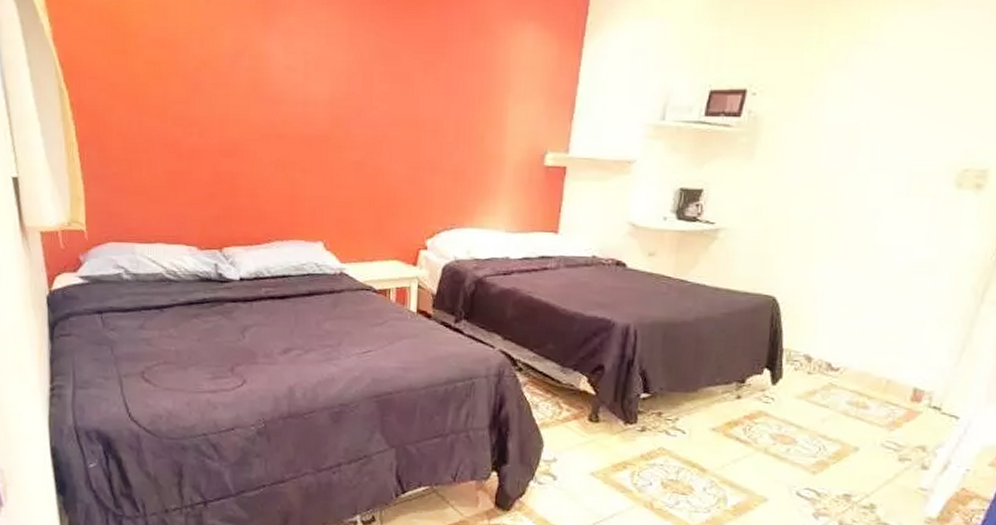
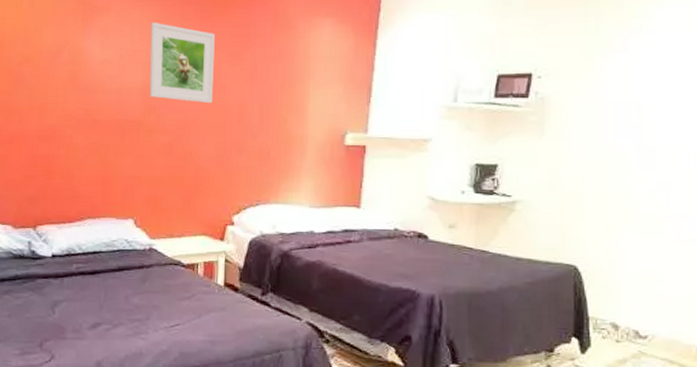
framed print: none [337,23,408,118] -> present [149,22,215,104]

